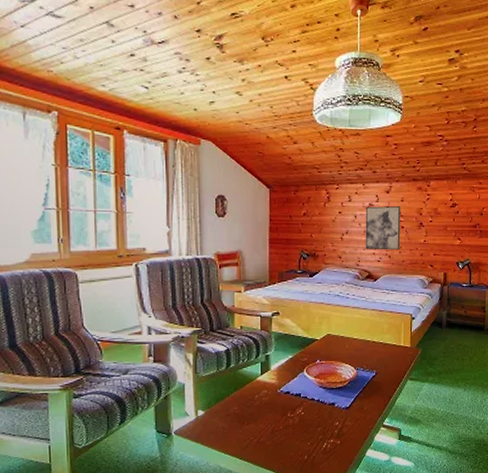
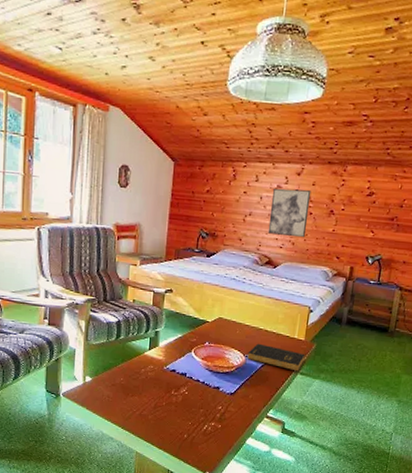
book: none [358,355,413,378] -> present [247,343,305,372]

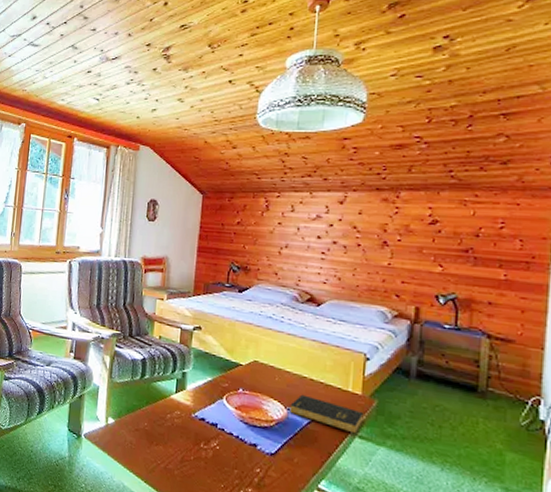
wall art: present [267,188,312,238] -> none [308,218,358,273]

